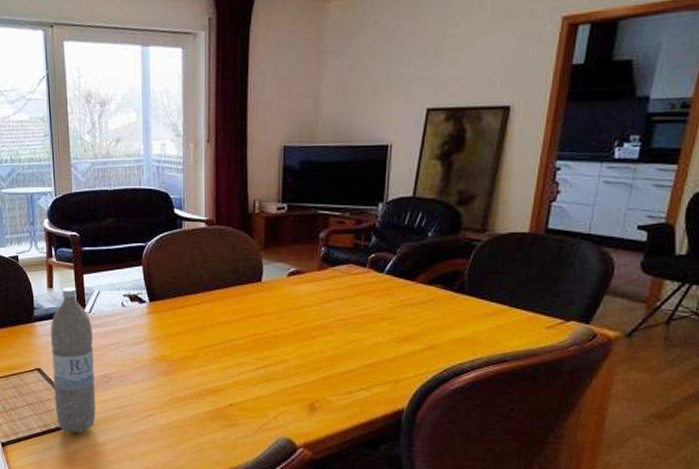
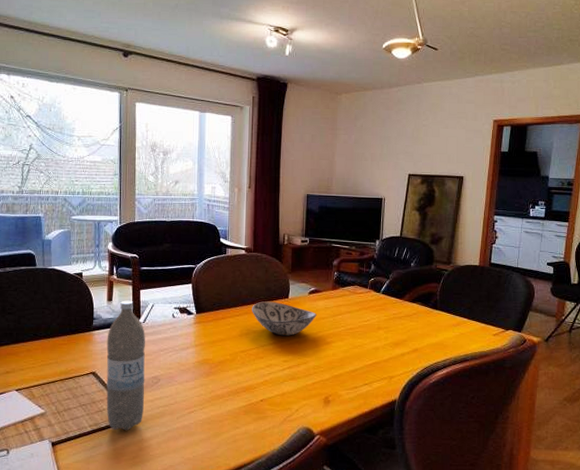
decorative bowl: none [216,286,299,328] -> present [252,301,317,336]

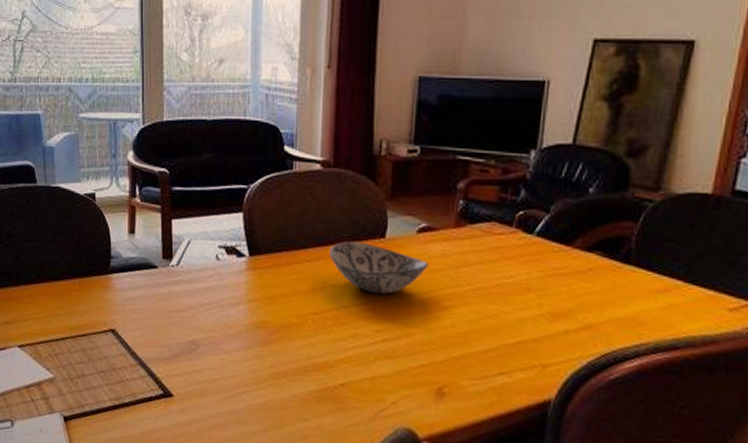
water bottle: present [106,300,145,431] -> none [129,233,180,411]

